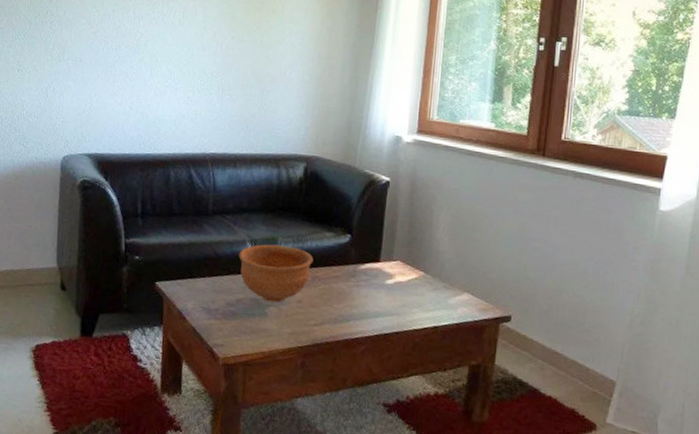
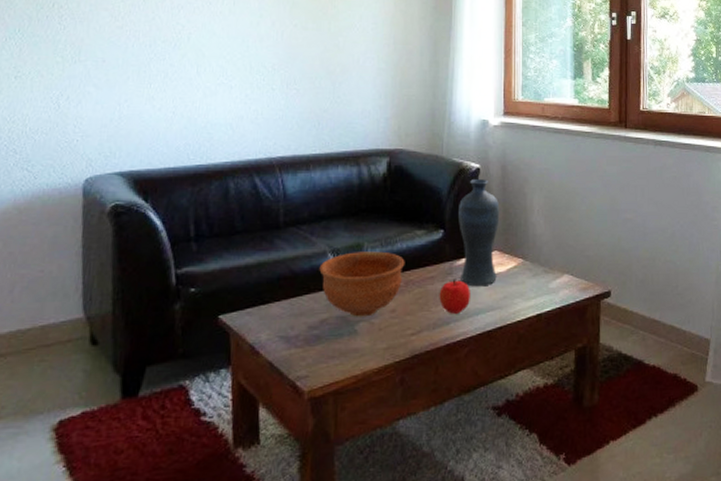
fruit: none [341,282,371,315] -> present [439,280,470,315]
vase: none [363,191,406,292] -> present [459,179,500,286]

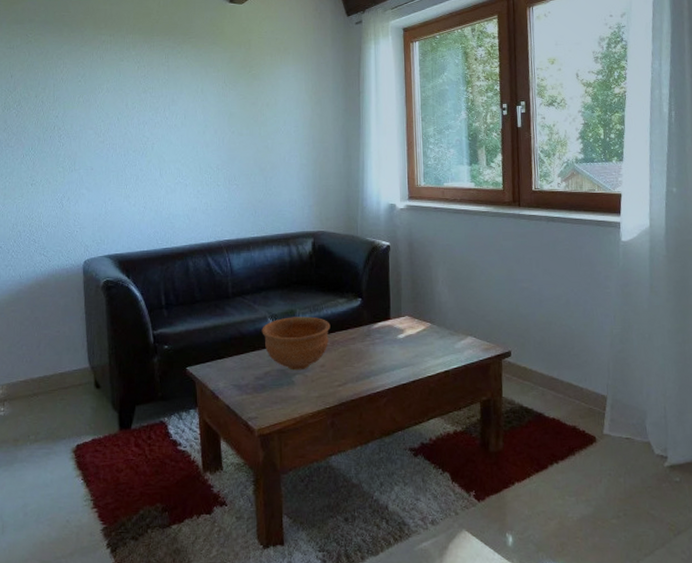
fruit: present [439,280,470,315] -> none [360,341,386,370]
vase: present [459,179,500,286] -> none [373,255,409,346]

